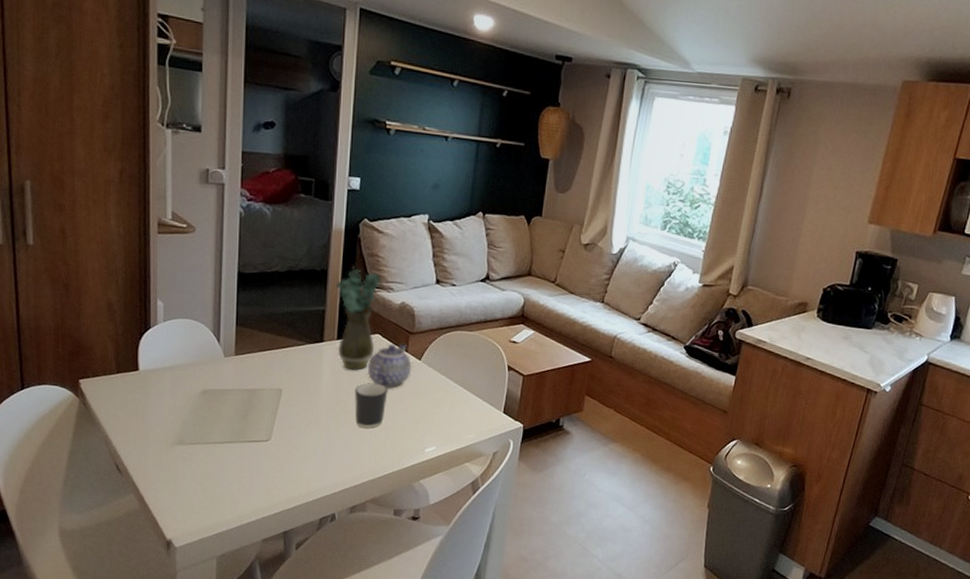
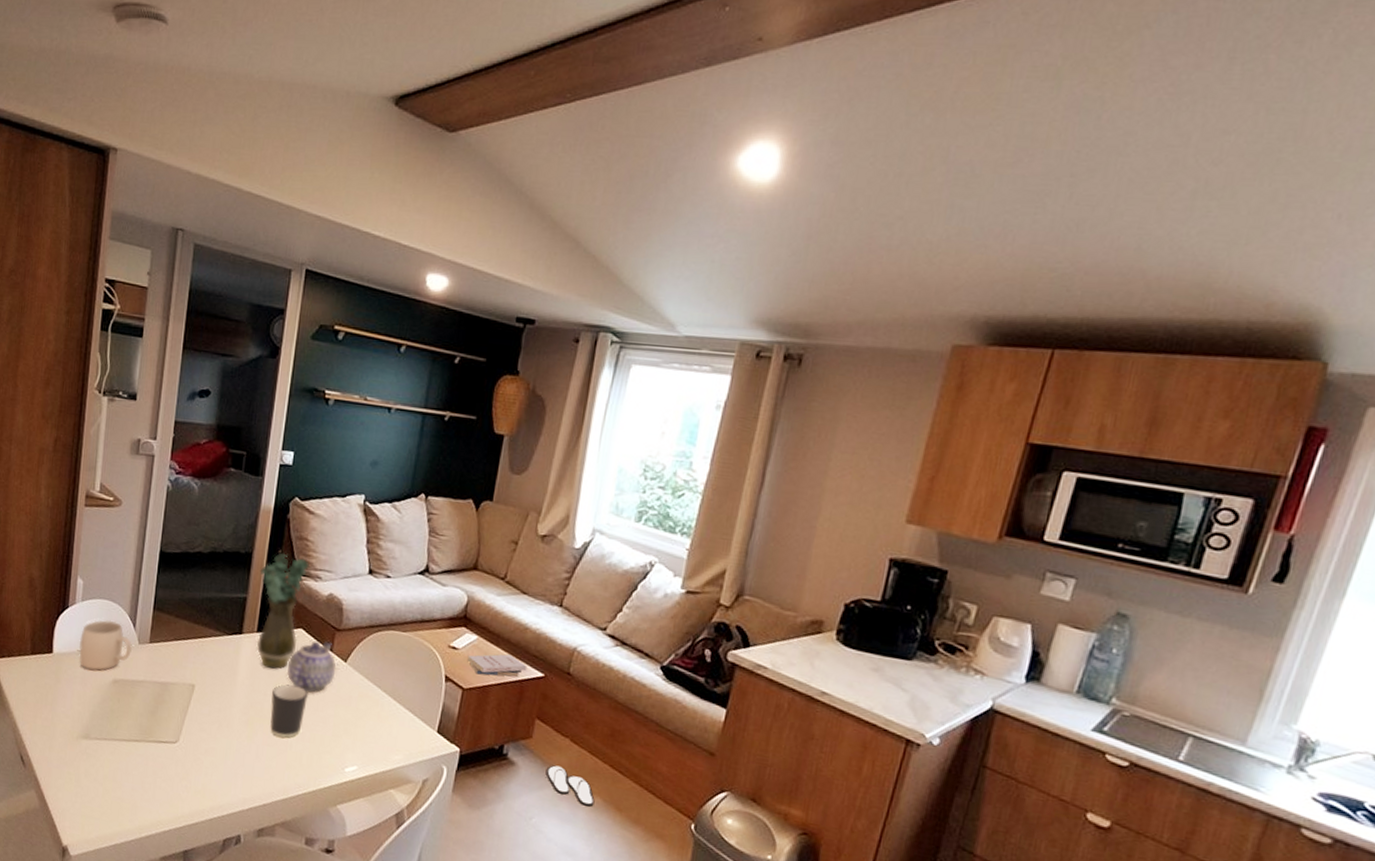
mug: none [166,337,219,383] -> present [79,620,133,671]
books: none [526,344,577,363] -> present [467,654,528,677]
slippers: none [595,431,635,461] -> present [545,765,595,807]

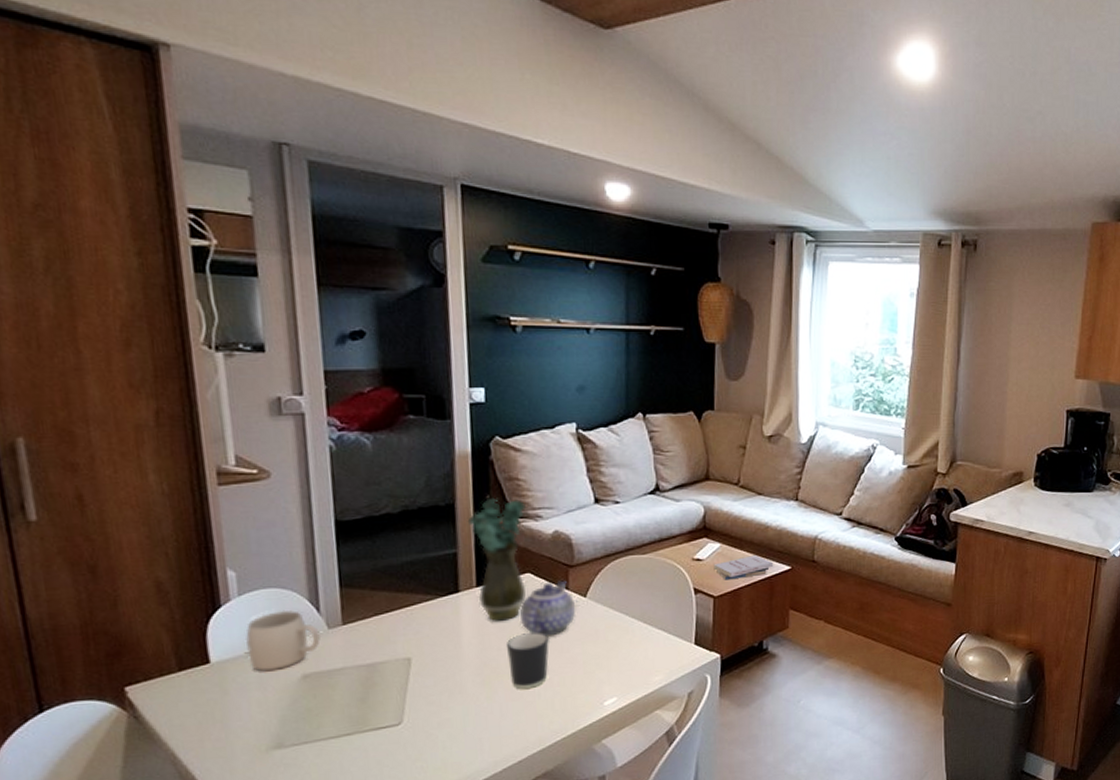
slippers: present [545,765,595,807] -> none [806,647,855,677]

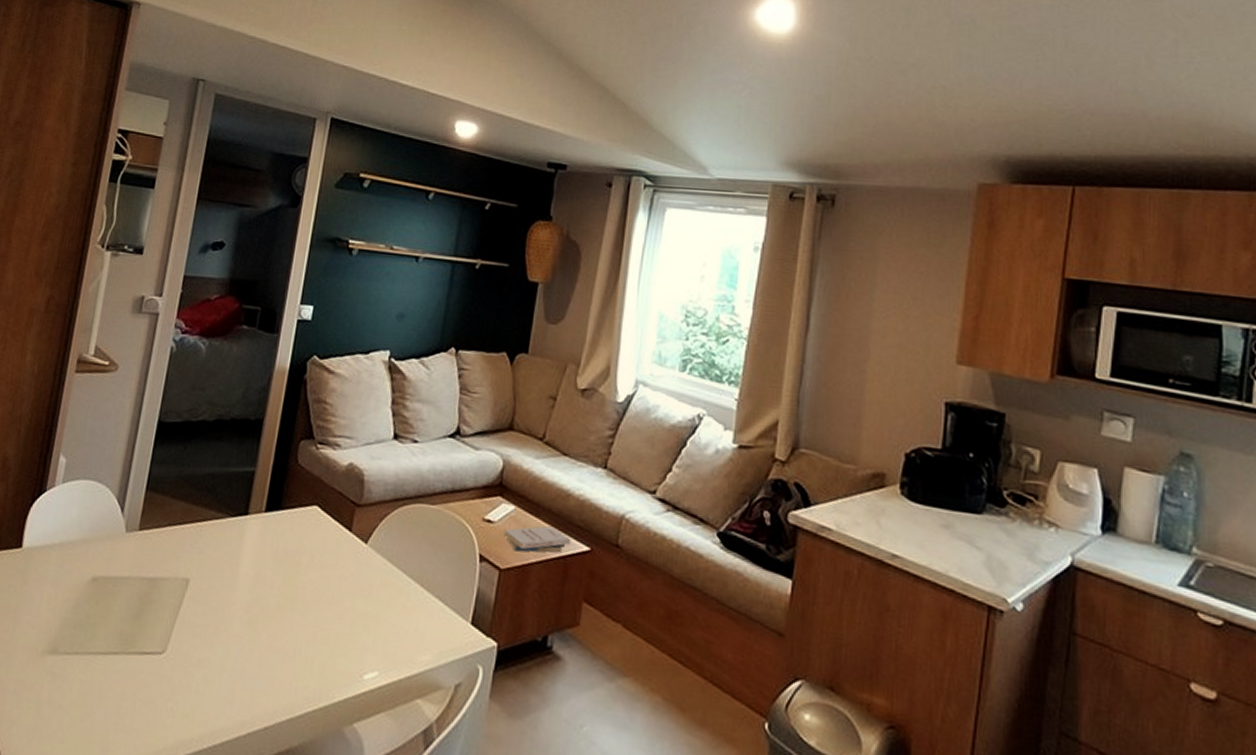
mug: present [246,610,322,672] -> none [53,504,119,567]
vase: present [467,495,526,621] -> none [263,414,327,555]
mug: present [507,632,550,689] -> none [276,573,324,640]
teapot: present [519,580,576,637] -> none [297,519,356,582]

